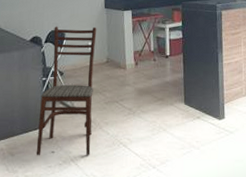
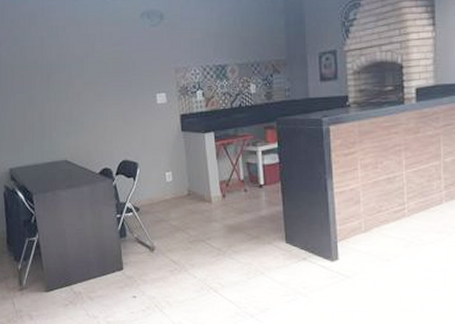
dining chair: present [36,26,97,156] -> none [116,154,176,301]

